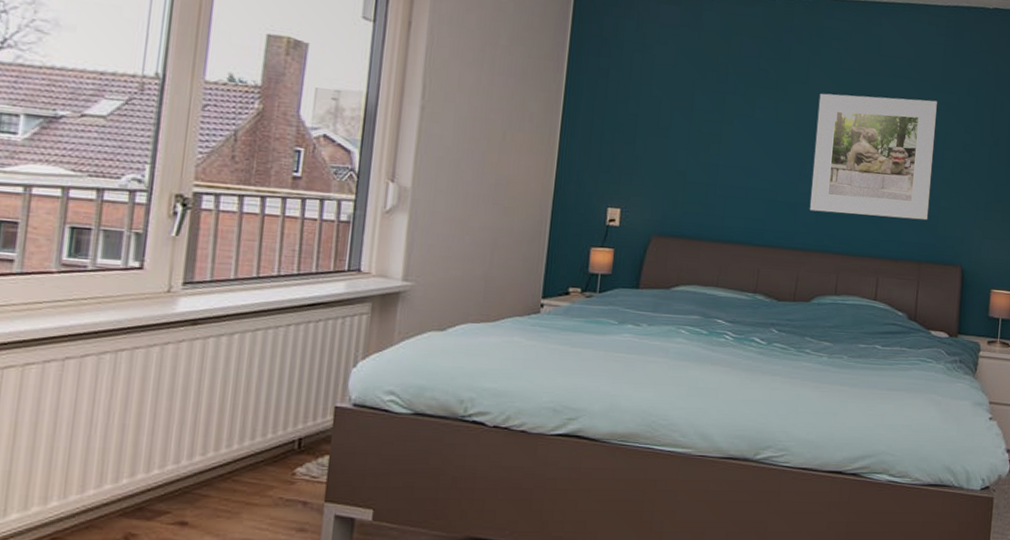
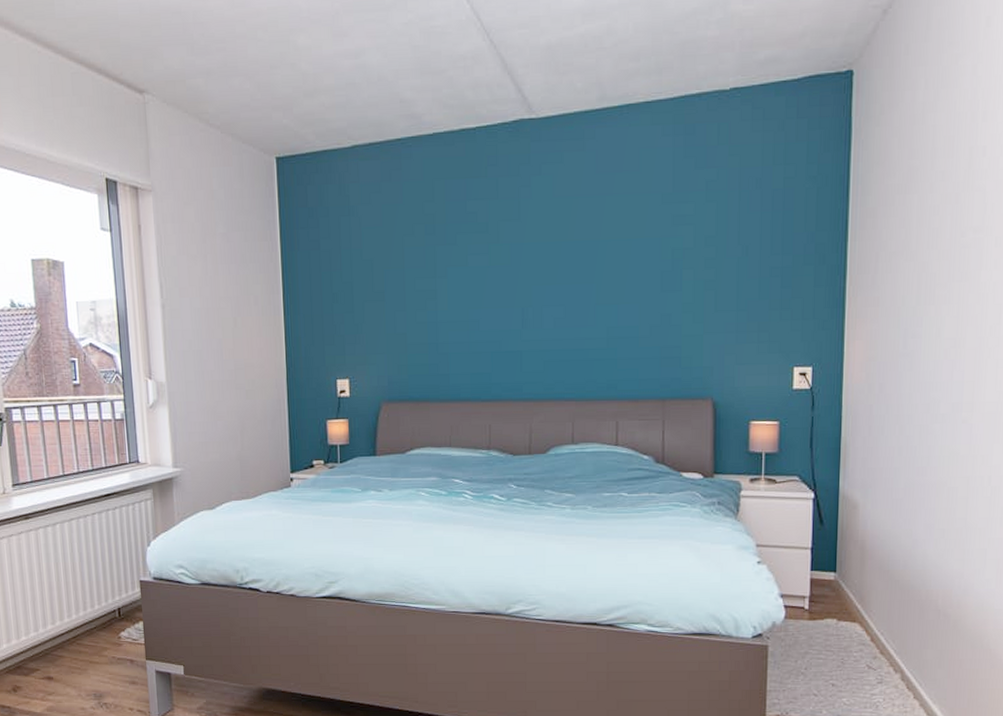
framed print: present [810,93,937,221] -> none [534,214,670,358]

